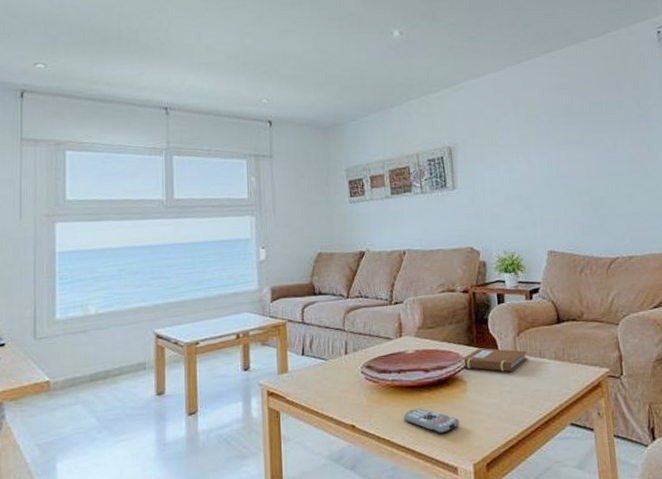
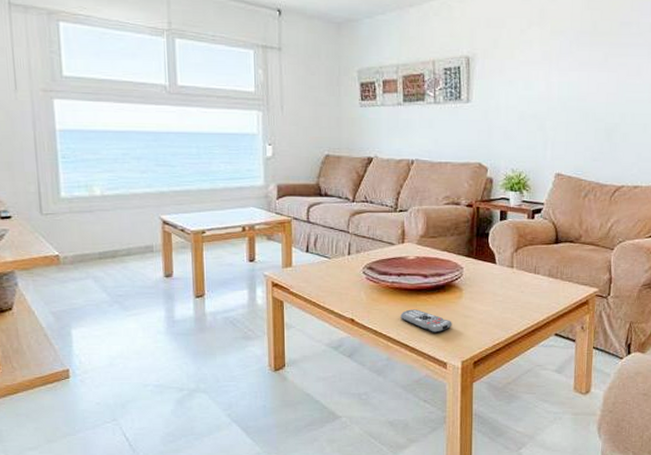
notebook: present [462,348,528,372] -> none [460,260,523,284]

